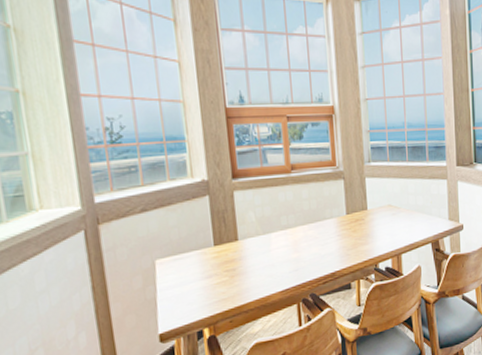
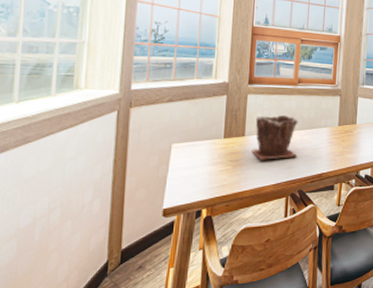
plant pot: none [247,210,303,266] -> present [252,115,298,160]

